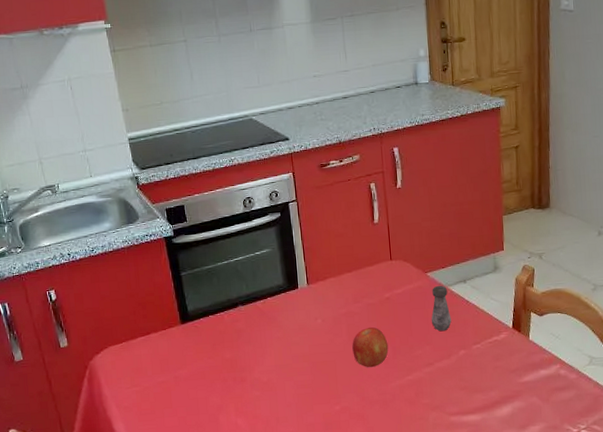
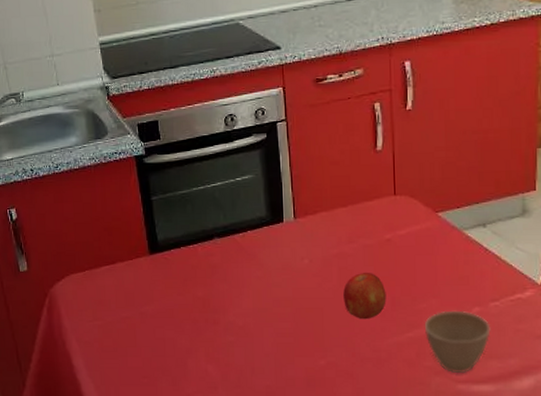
cup: none [420,354,475,407] -> present [424,310,491,373]
salt shaker: present [431,285,452,331] -> none [440,228,465,282]

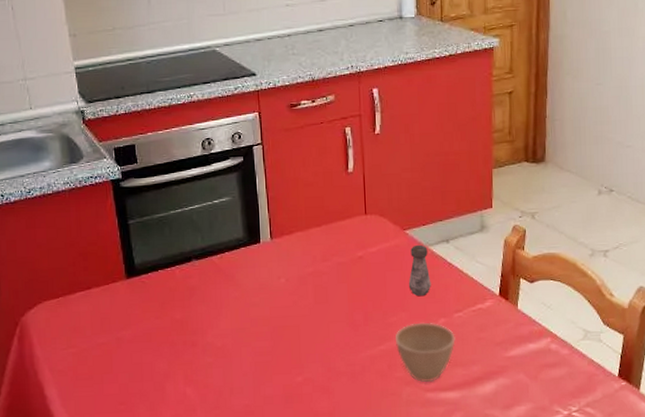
fruit: present [343,273,386,320] -> none [319,289,359,335]
salt shaker: none [440,228,465,282] -> present [408,244,431,296]

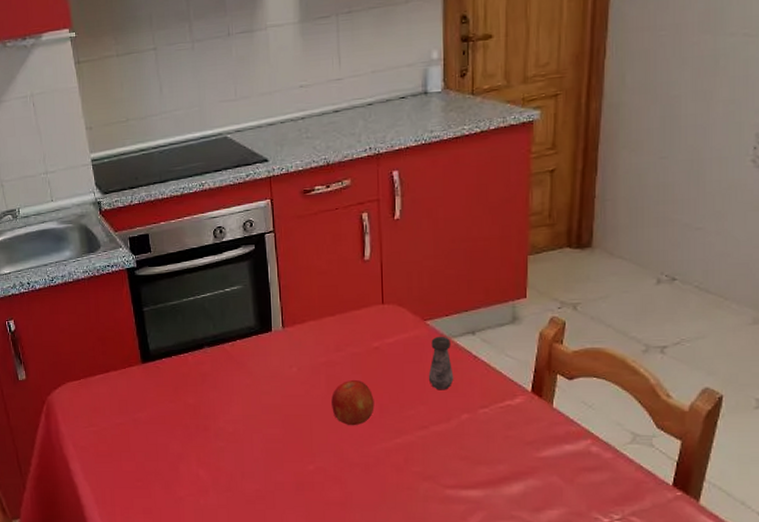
fruit: none [319,289,359,335] -> present [331,380,374,426]
cup: present [395,322,456,382] -> none [412,417,480,478]

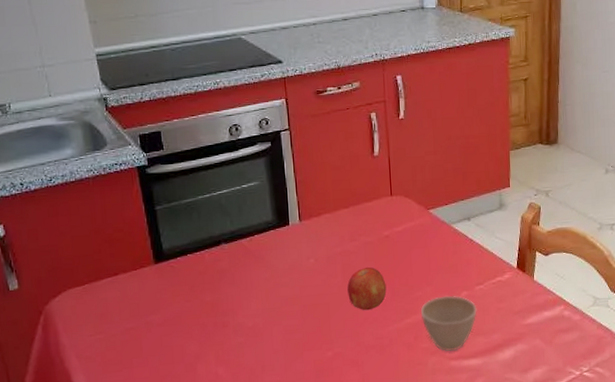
cup: none [412,417,480,478] -> present [420,295,477,351]
salt shaker: present [428,336,454,389] -> none [432,223,454,271]

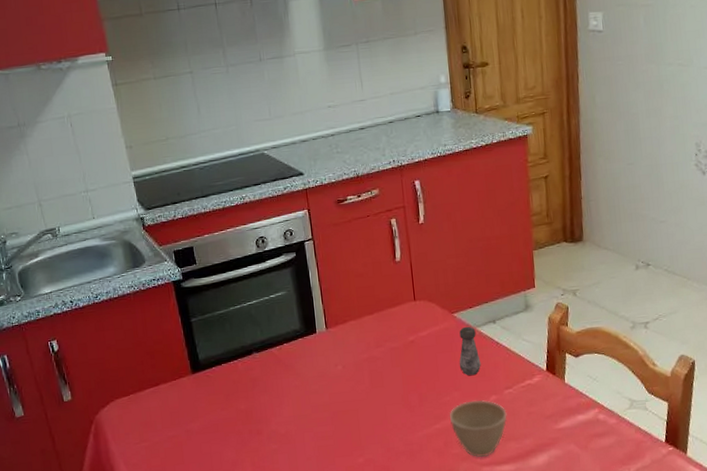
fruit: present [347,267,387,311] -> none [375,373,414,417]
salt shaker: none [432,223,454,271] -> present [459,326,481,375]

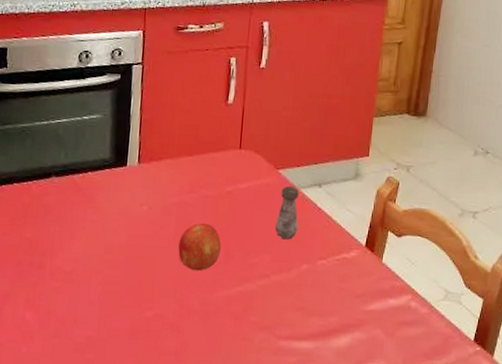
fruit: none [375,373,414,417] -> present [178,223,221,271]
cup: present [449,399,507,457] -> none [254,266,316,329]

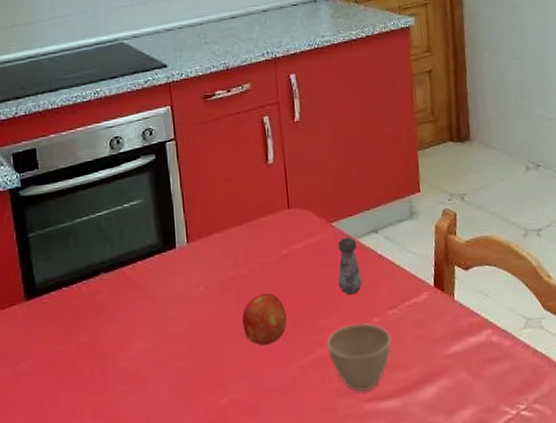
cup: none [254,266,316,329] -> present [326,322,392,392]

